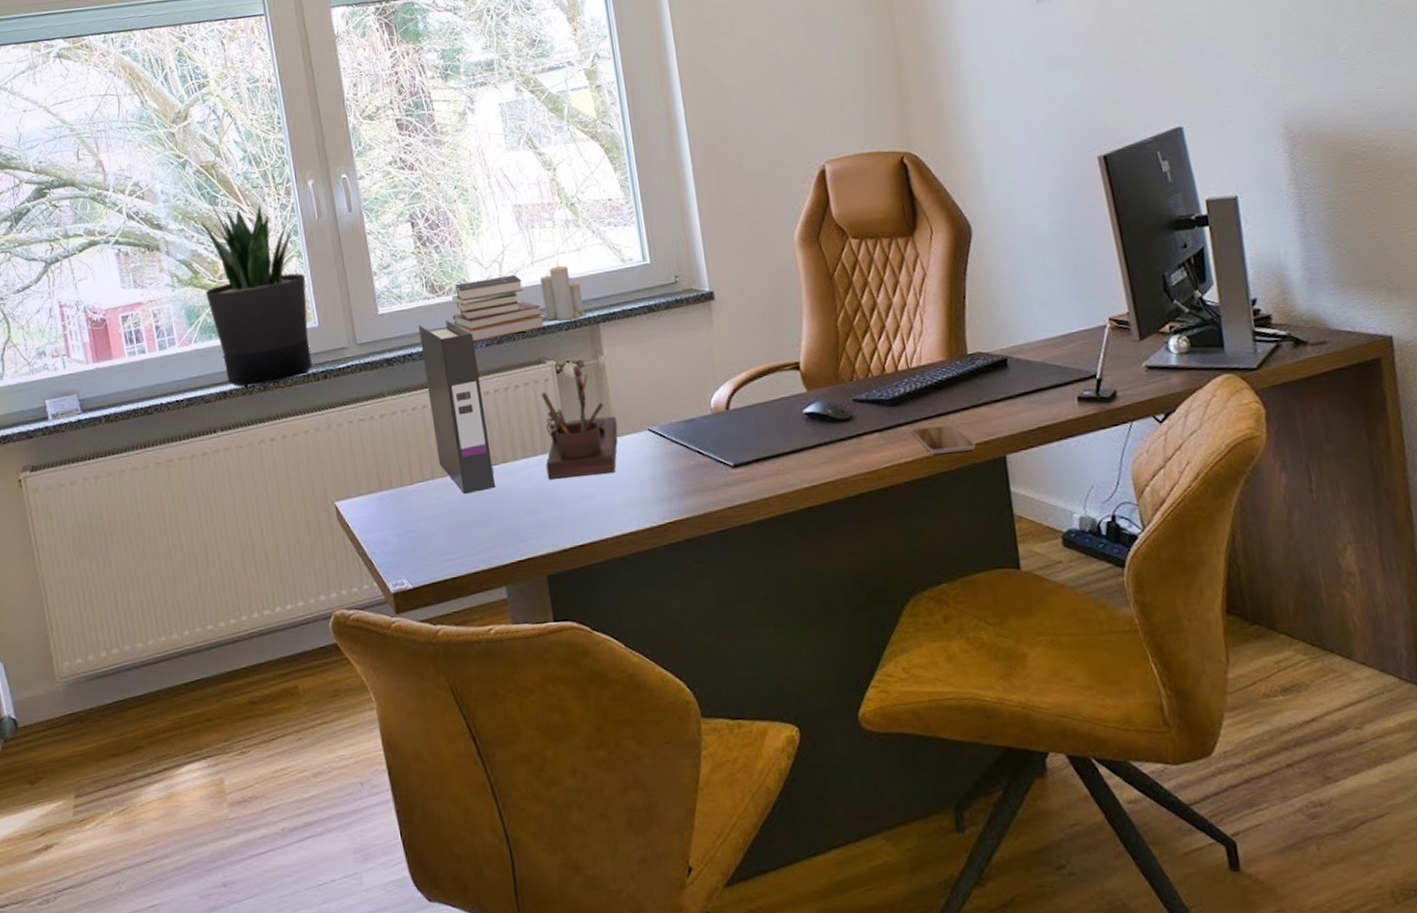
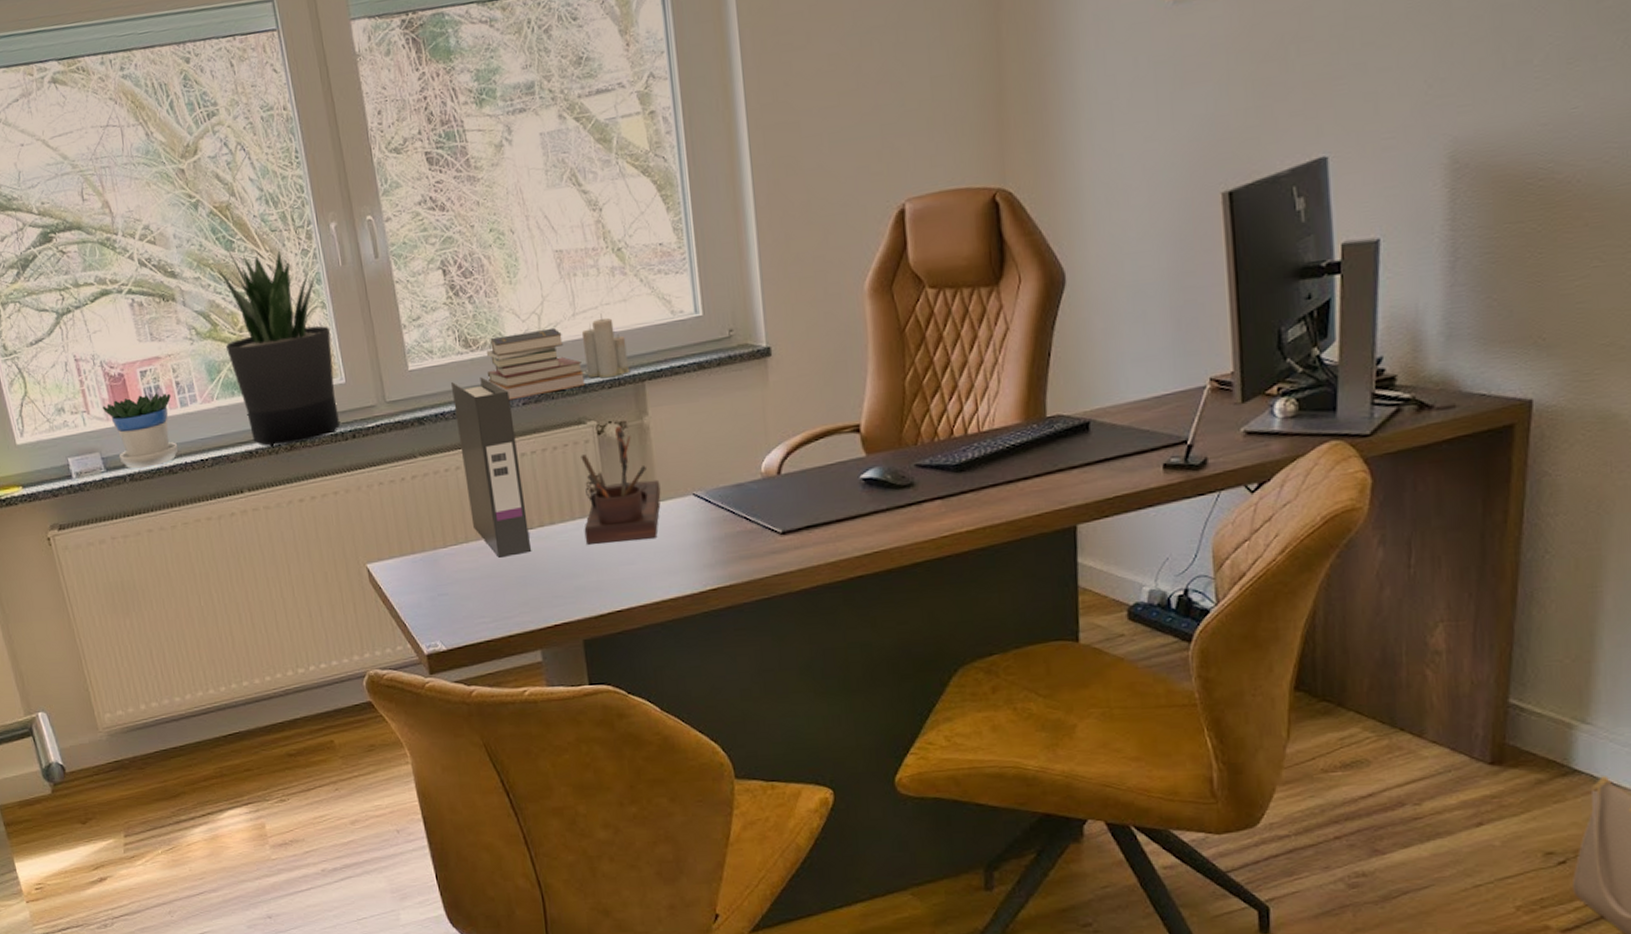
flowerpot: none [82,337,155,411] -> present [102,393,179,469]
smartphone: present [911,425,977,454] -> none [975,492,1045,523]

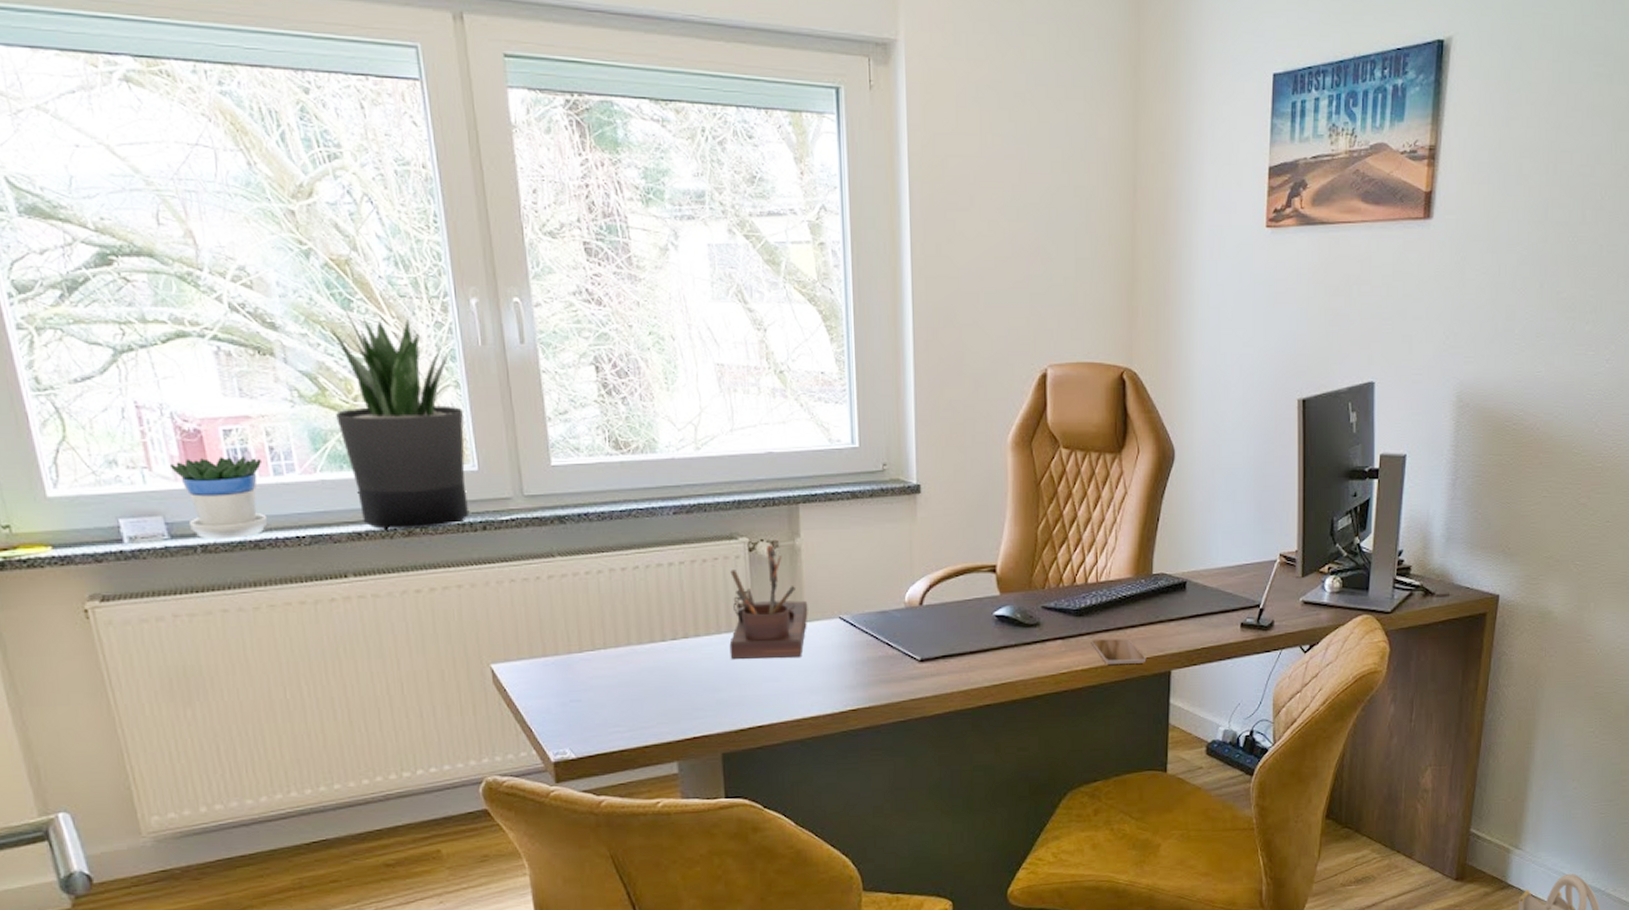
binder: present [451,377,531,558] -> none [598,481,673,666]
books: present [487,327,585,401] -> none [638,440,739,508]
candle: present [581,313,630,379] -> none [738,432,785,497]
smartphone: none [975,492,1045,523] -> present [1091,639,1147,664]

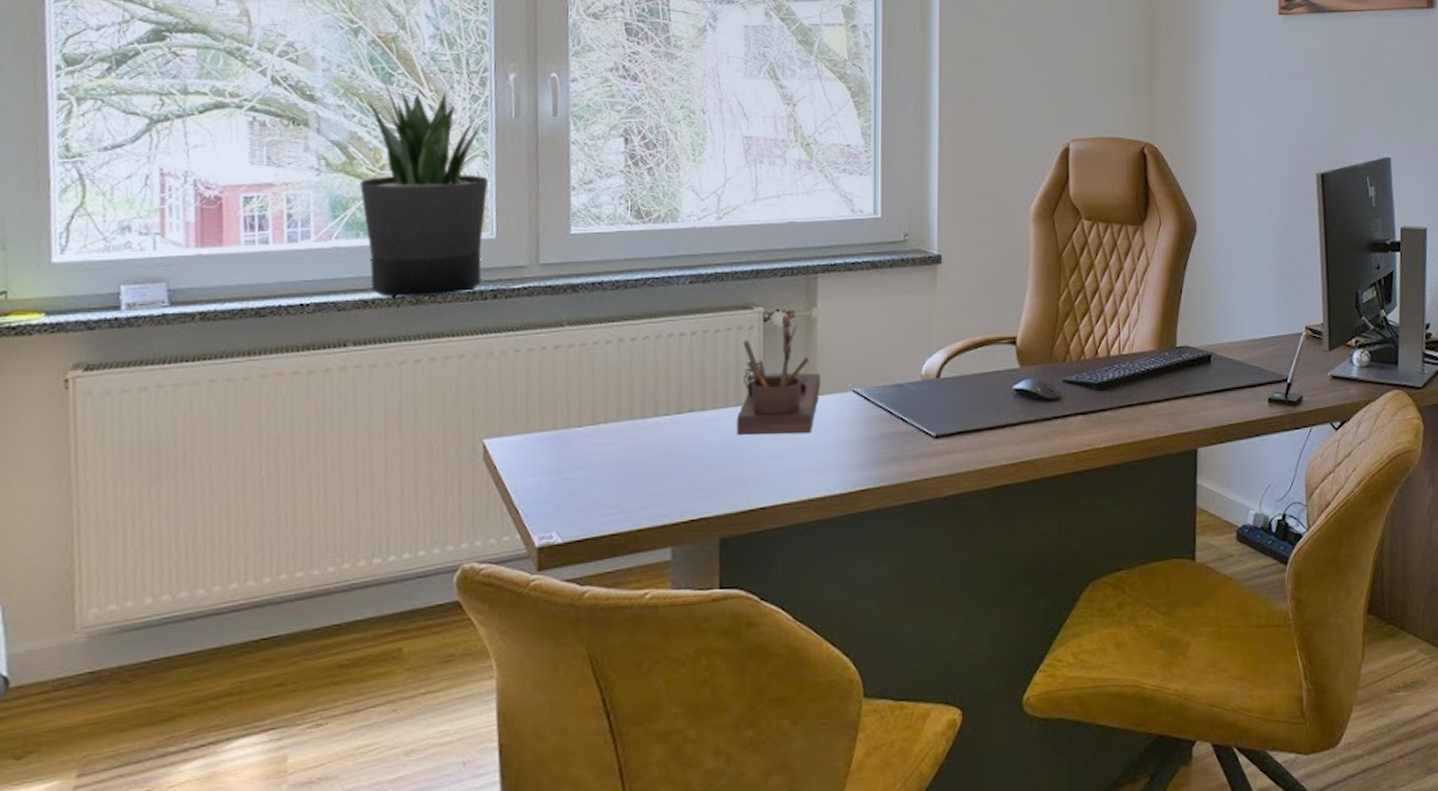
flowerpot: present [169,457,268,539] -> none [183,223,277,307]
smartphone: present [1091,639,1147,664] -> none [1113,414,1172,442]

